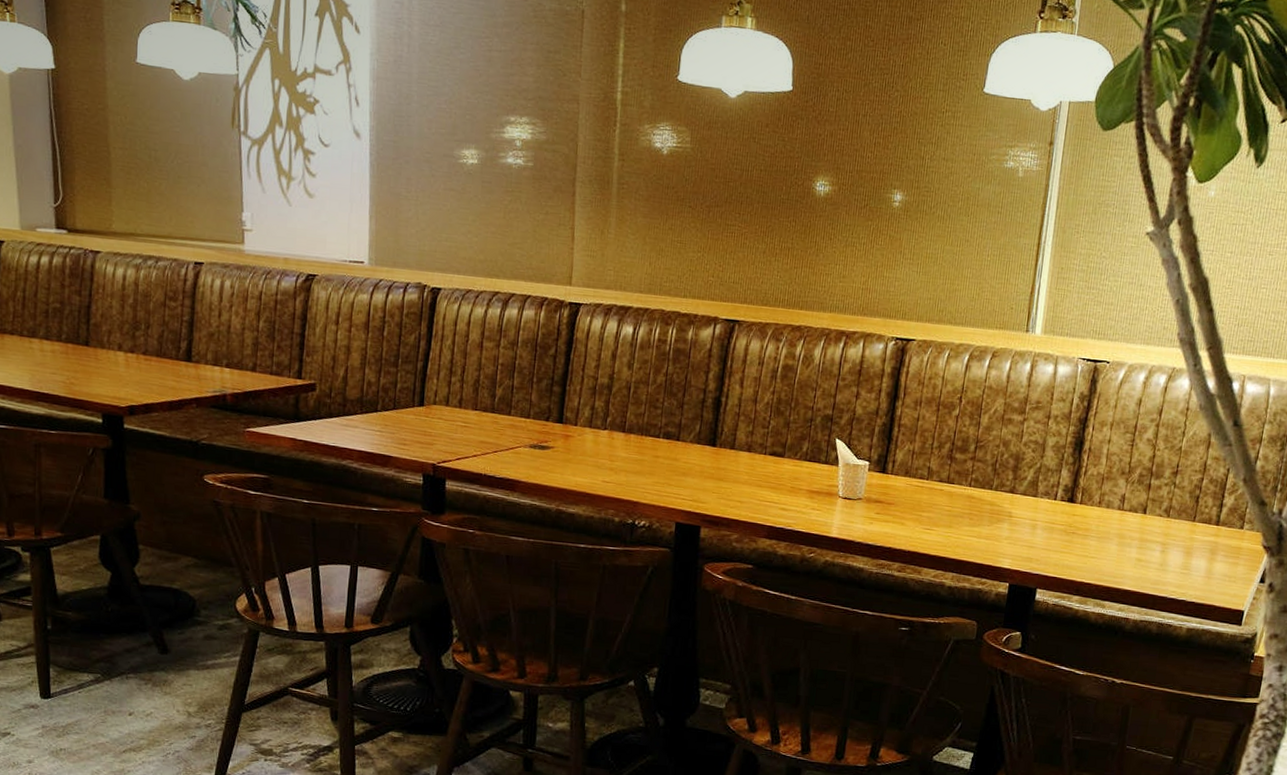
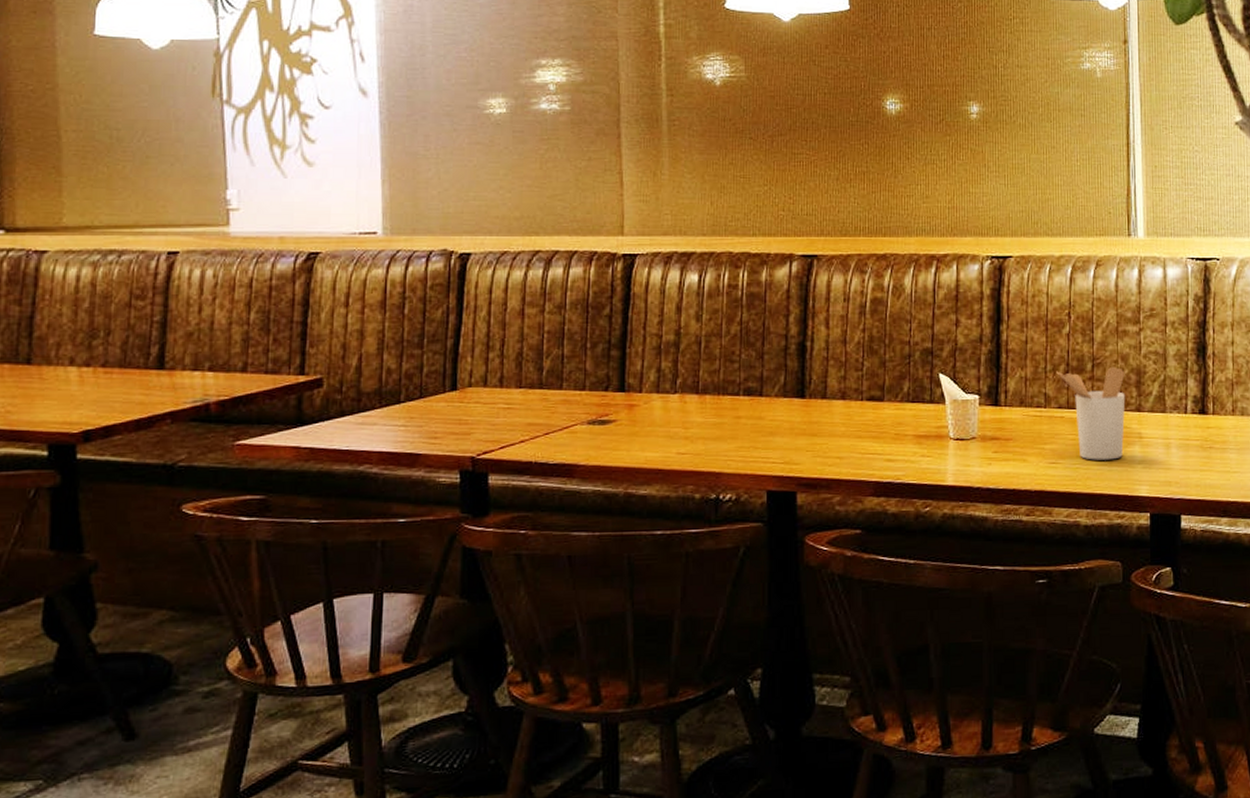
utensil holder: none [942,448,1005,533] -> present [1056,366,1126,460]

